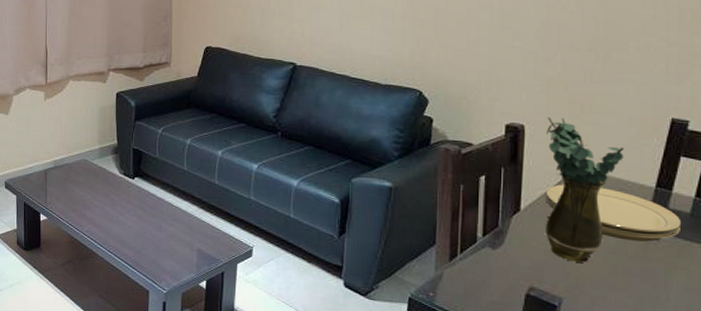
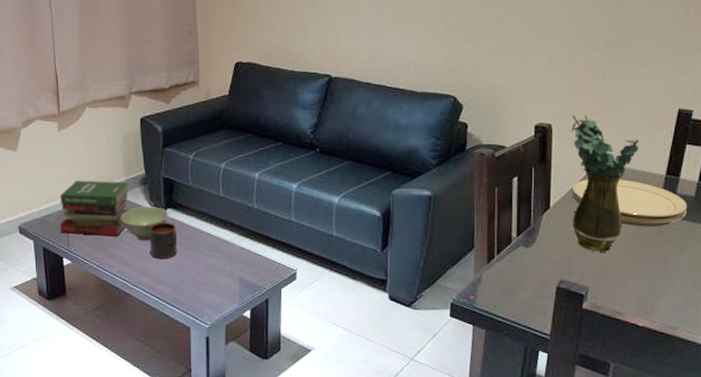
books: none [39,145,103,199] -> present [59,180,130,236]
bowl: none [93,173,136,206] -> present [121,207,169,242]
mug: none [117,189,143,224] -> present [149,222,178,260]

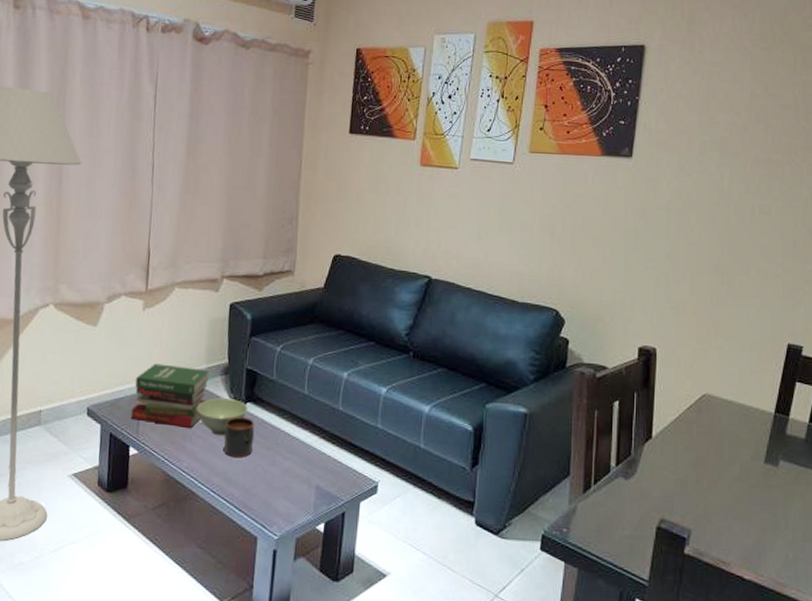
vase: present [571,115,639,252] -> none [675,340,746,492]
plate: present [571,179,688,227] -> none [674,410,798,469]

